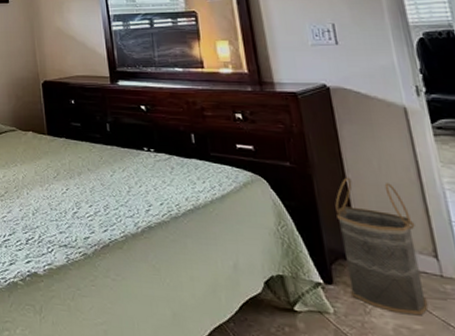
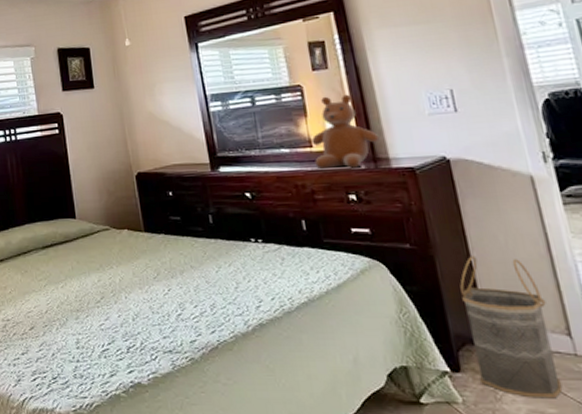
teddy bear: none [203,22,266,89] -> present [311,94,380,170]

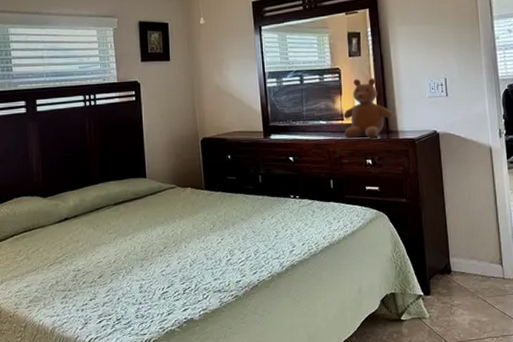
basket: present [460,256,563,399] -> none [436,207,493,311]

